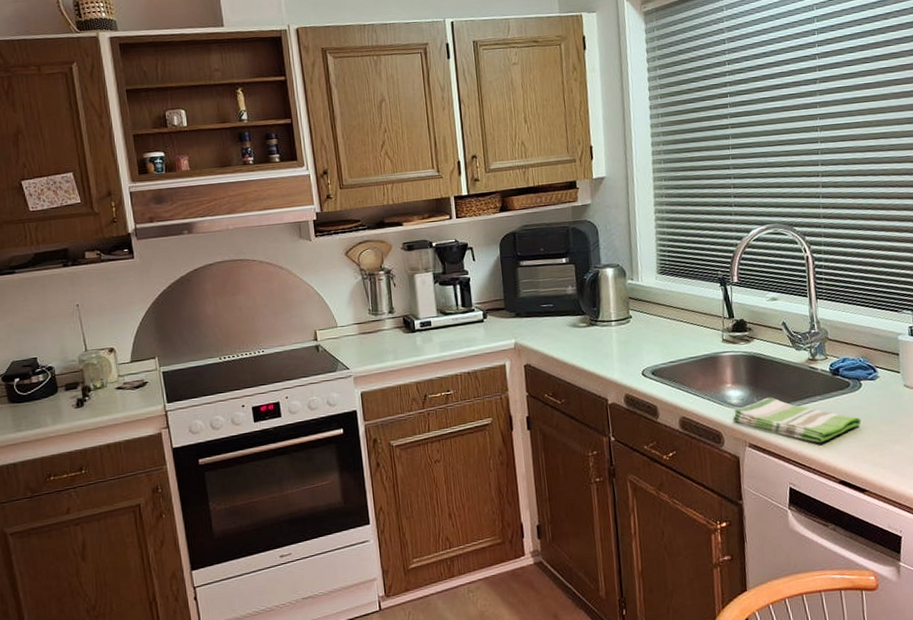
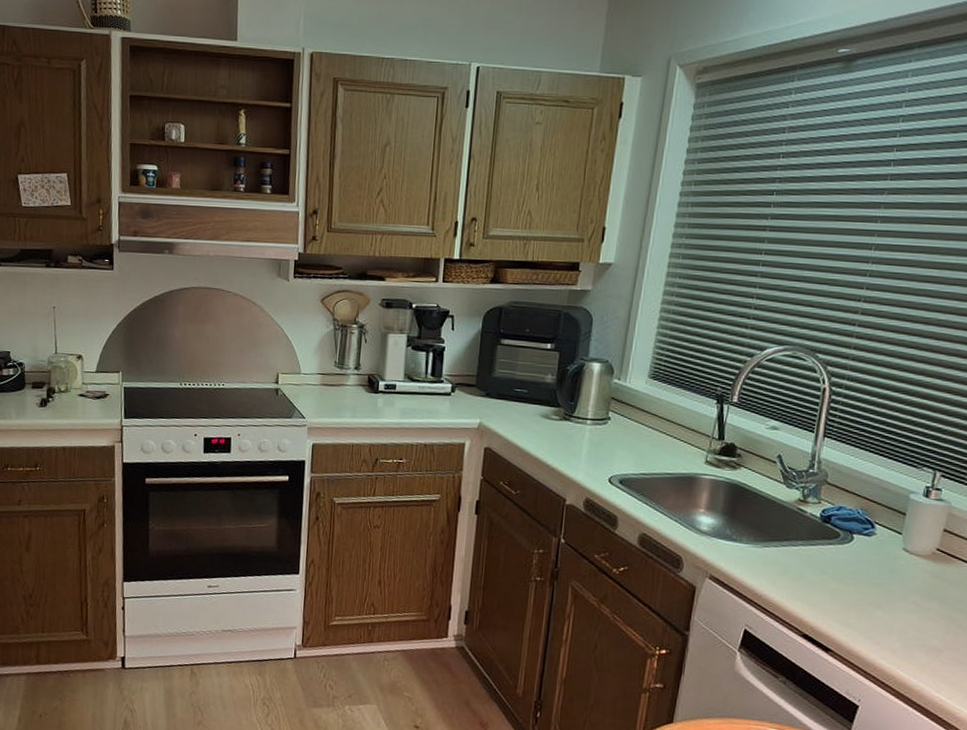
dish towel: present [732,397,861,443] -> none [697,531,844,591]

